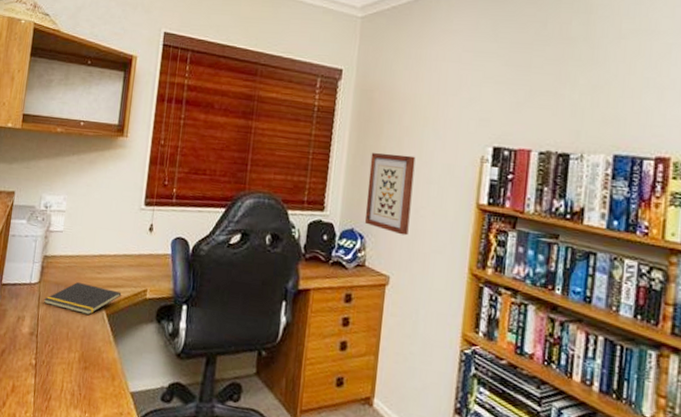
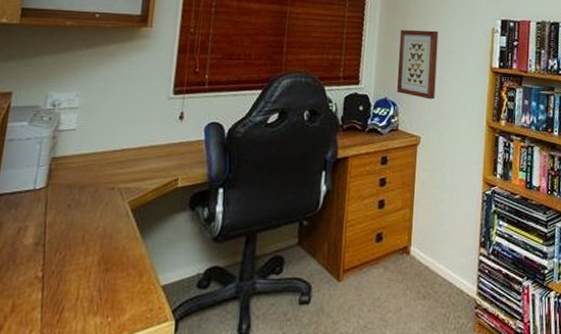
notepad: present [43,282,122,315] -> none [52,181,149,213]

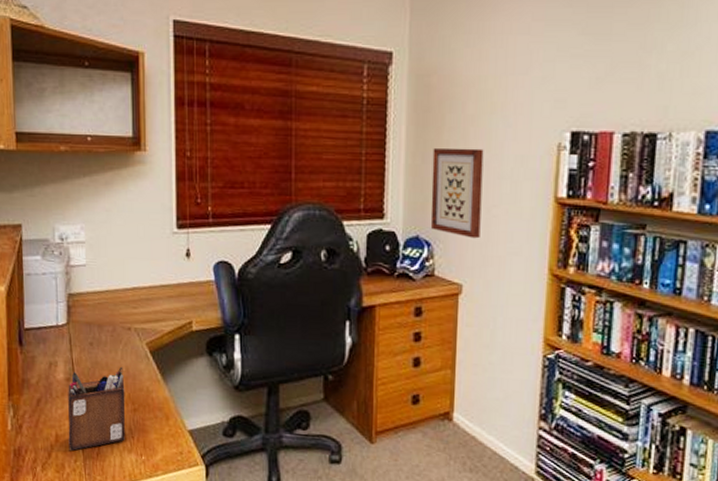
desk organizer: none [25,226,101,320] -> present [68,366,126,451]

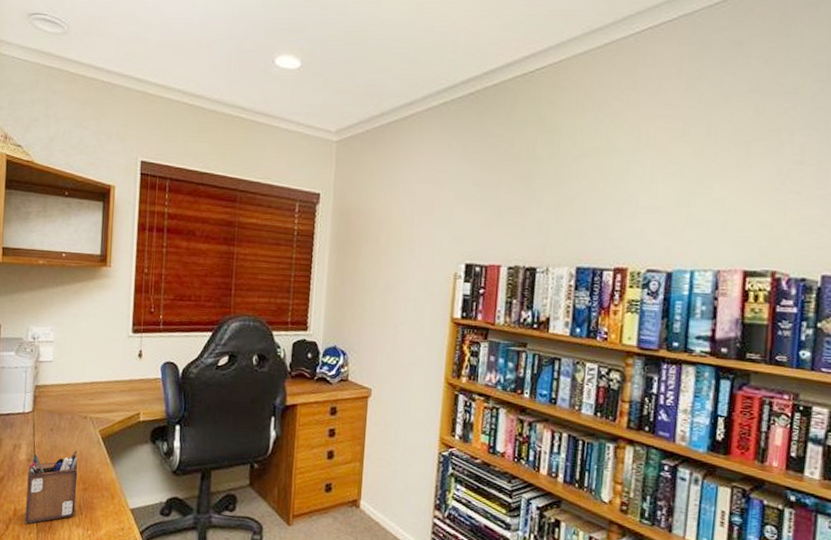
wall art: present [430,147,484,239] -> none [346,273,393,350]

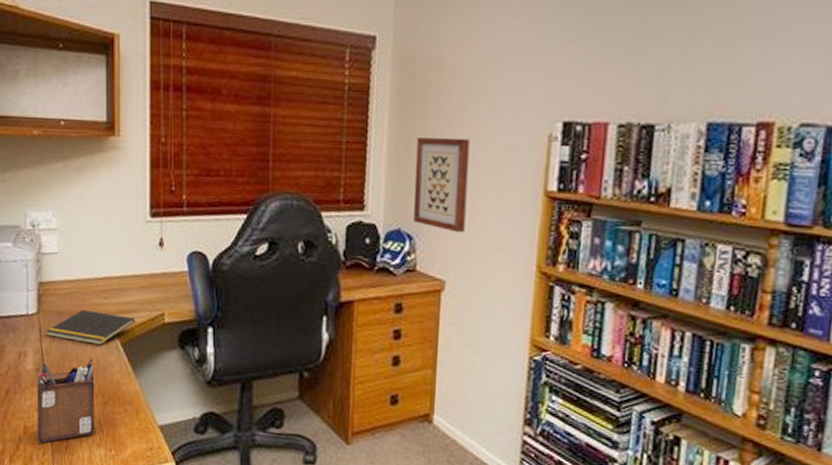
notepad: none [38,409,116,439] -> present [45,310,136,345]
wall art: none [346,273,393,350] -> present [412,137,470,233]

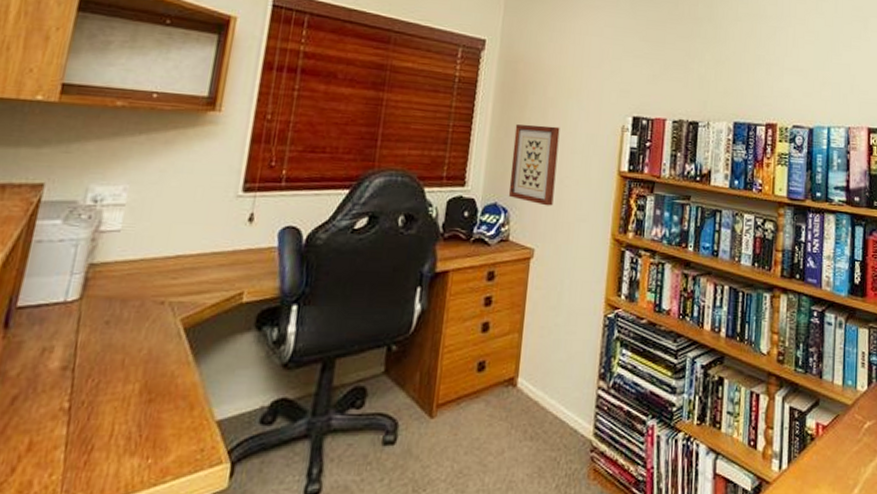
desk organizer: present [37,358,95,443] -> none [44,348,145,461]
notepad: present [45,310,136,345] -> none [86,293,208,332]

